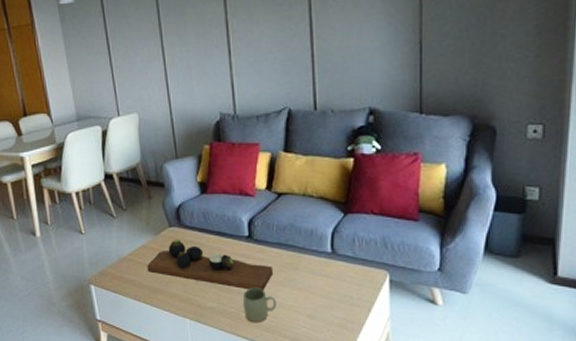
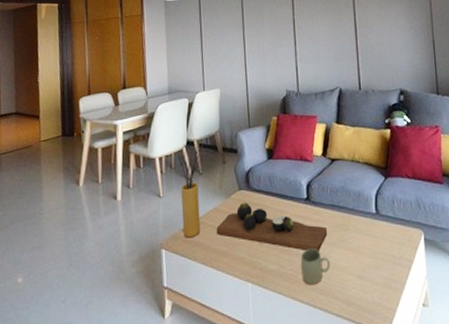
vase: none [96,173,130,275] -> present [177,140,204,238]

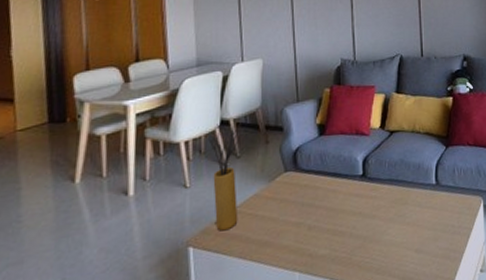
decorative tray: present [216,202,328,251] -> none [257,185,385,230]
mug: present [300,249,330,286] -> none [354,227,387,266]

